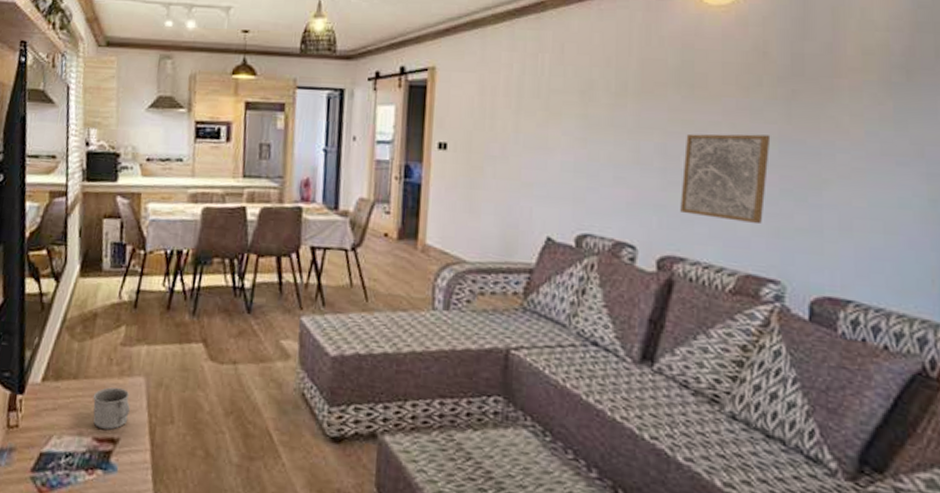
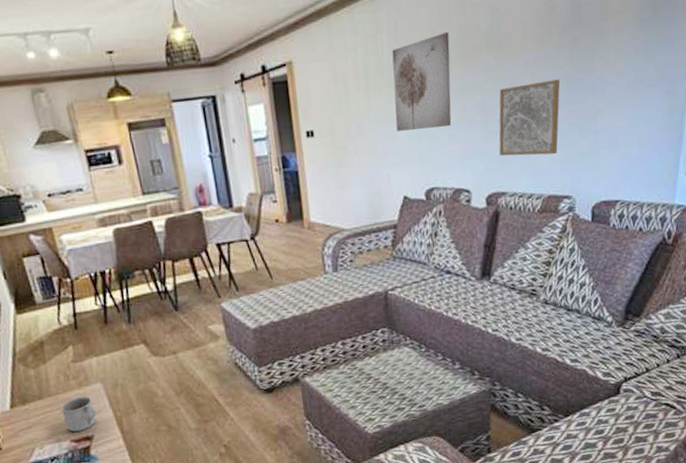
wall art: none [548,61,627,167] -> present [392,31,452,131]

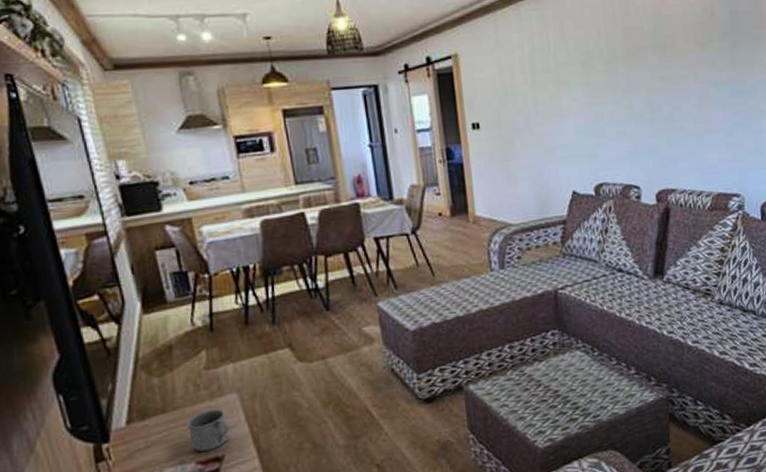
wall art: present [392,31,452,131] -> none [558,32,619,126]
wall art: present [499,79,561,156] -> none [664,81,725,154]

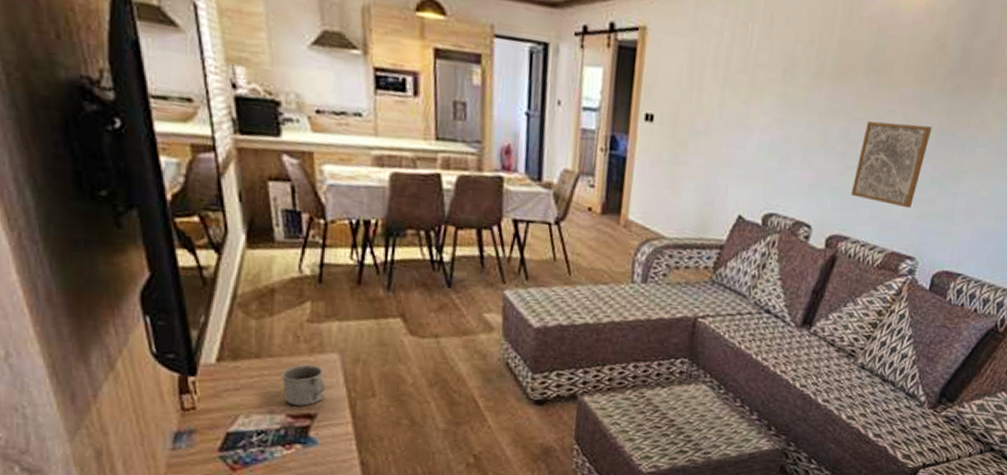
wall art: none [664,81,725,154] -> present [851,120,933,209]

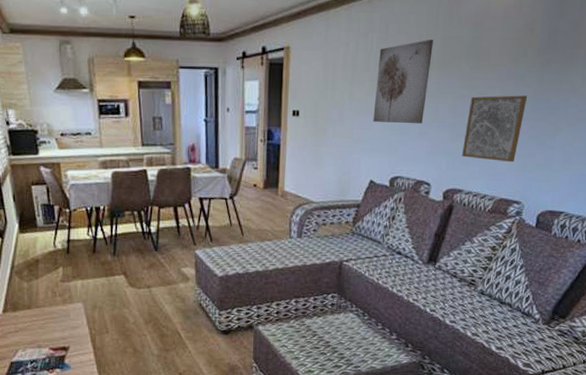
mug: present [281,364,325,406] -> none [45,312,74,341]
wall art: none [746,40,828,149] -> present [373,39,433,124]

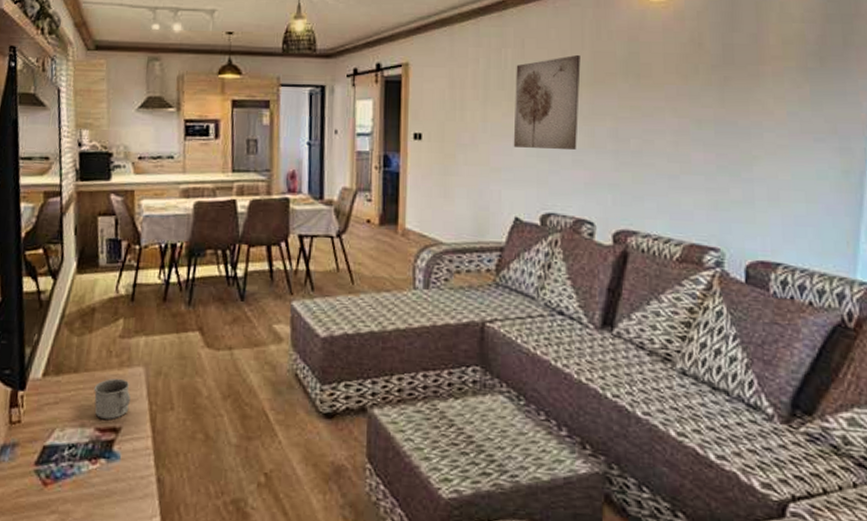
mug: none [45,312,74,341] -> present [93,378,131,419]
wall art: present [462,95,528,163] -> none [631,117,708,199]

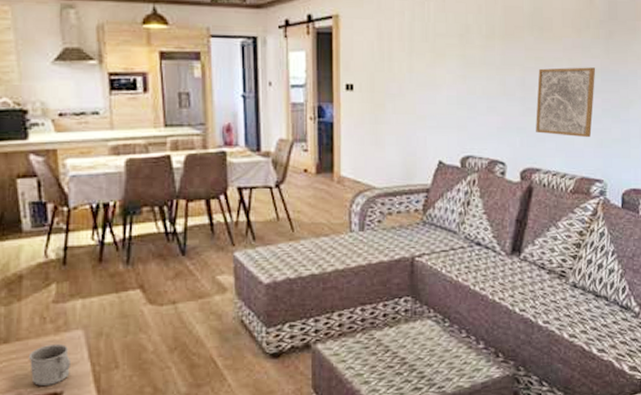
wall art: present [513,54,581,151] -> none [436,9,494,98]
wall art: none [631,117,708,199] -> present [536,67,596,138]

